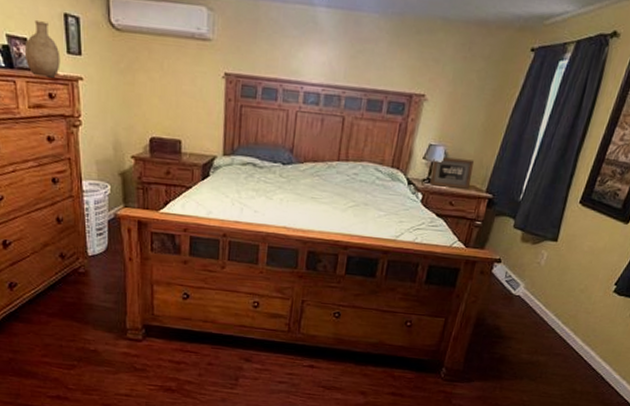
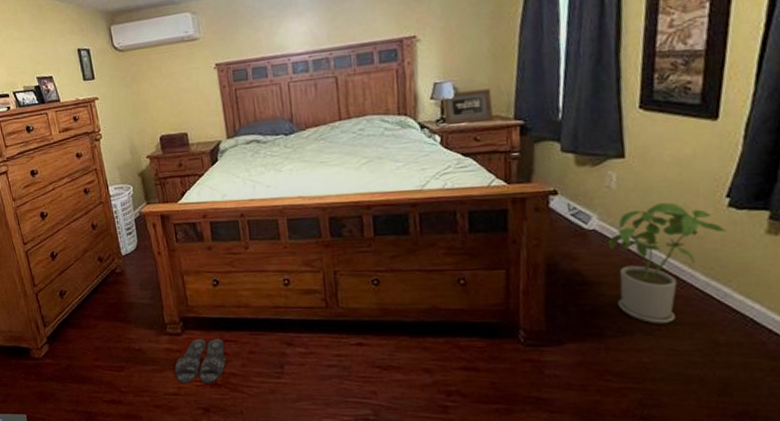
decorative vase: present [24,19,60,78] -> none [51,59,80,105]
slippers: none [129,347,185,389] -> present [174,339,227,384]
house plant: none [518,282,607,374] -> present [608,203,727,324]

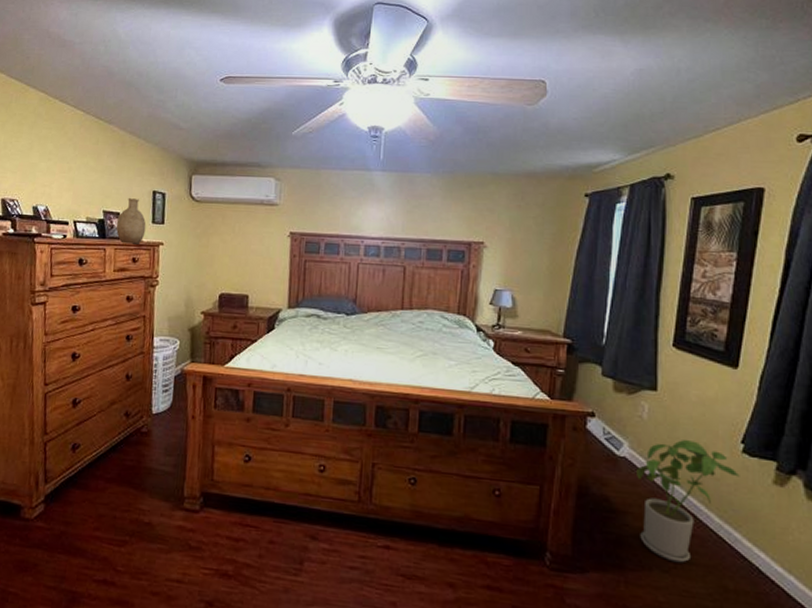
decorative vase: none [51,59,80,105] -> present [116,197,146,244]
slippers: present [174,339,227,384] -> none [183,519,244,574]
picture frame: present [443,88,493,125] -> none [500,302,544,334]

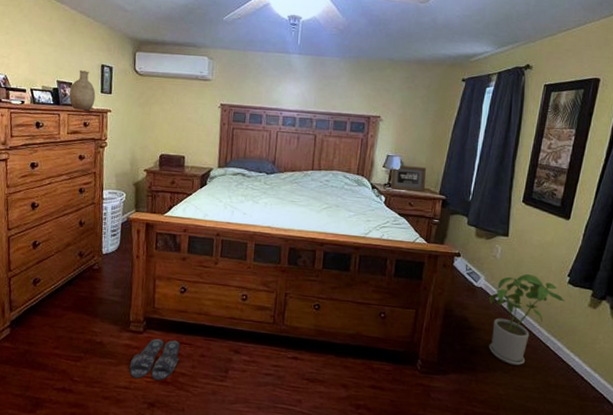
slippers: none [183,519,244,574] -> present [129,338,180,381]
picture frame: none [500,302,544,334] -> present [390,165,426,192]

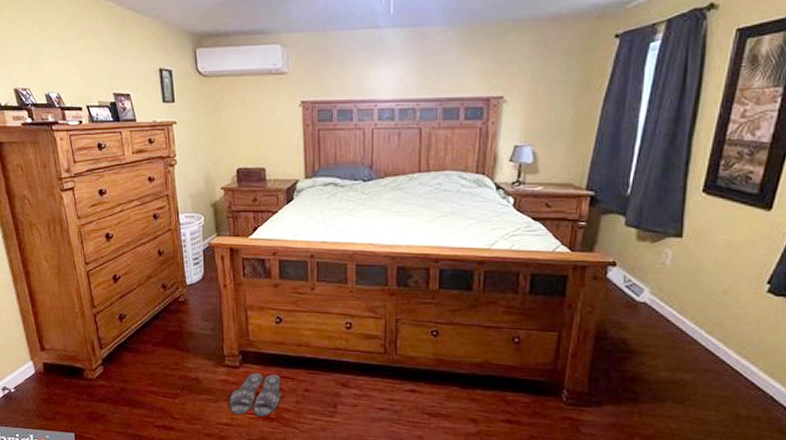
decorative vase: present [69,69,96,111] -> none [128,77,158,125]
picture frame: present [390,165,426,192] -> none [520,157,567,188]
house plant: present [489,274,565,366] -> none [656,283,763,395]

